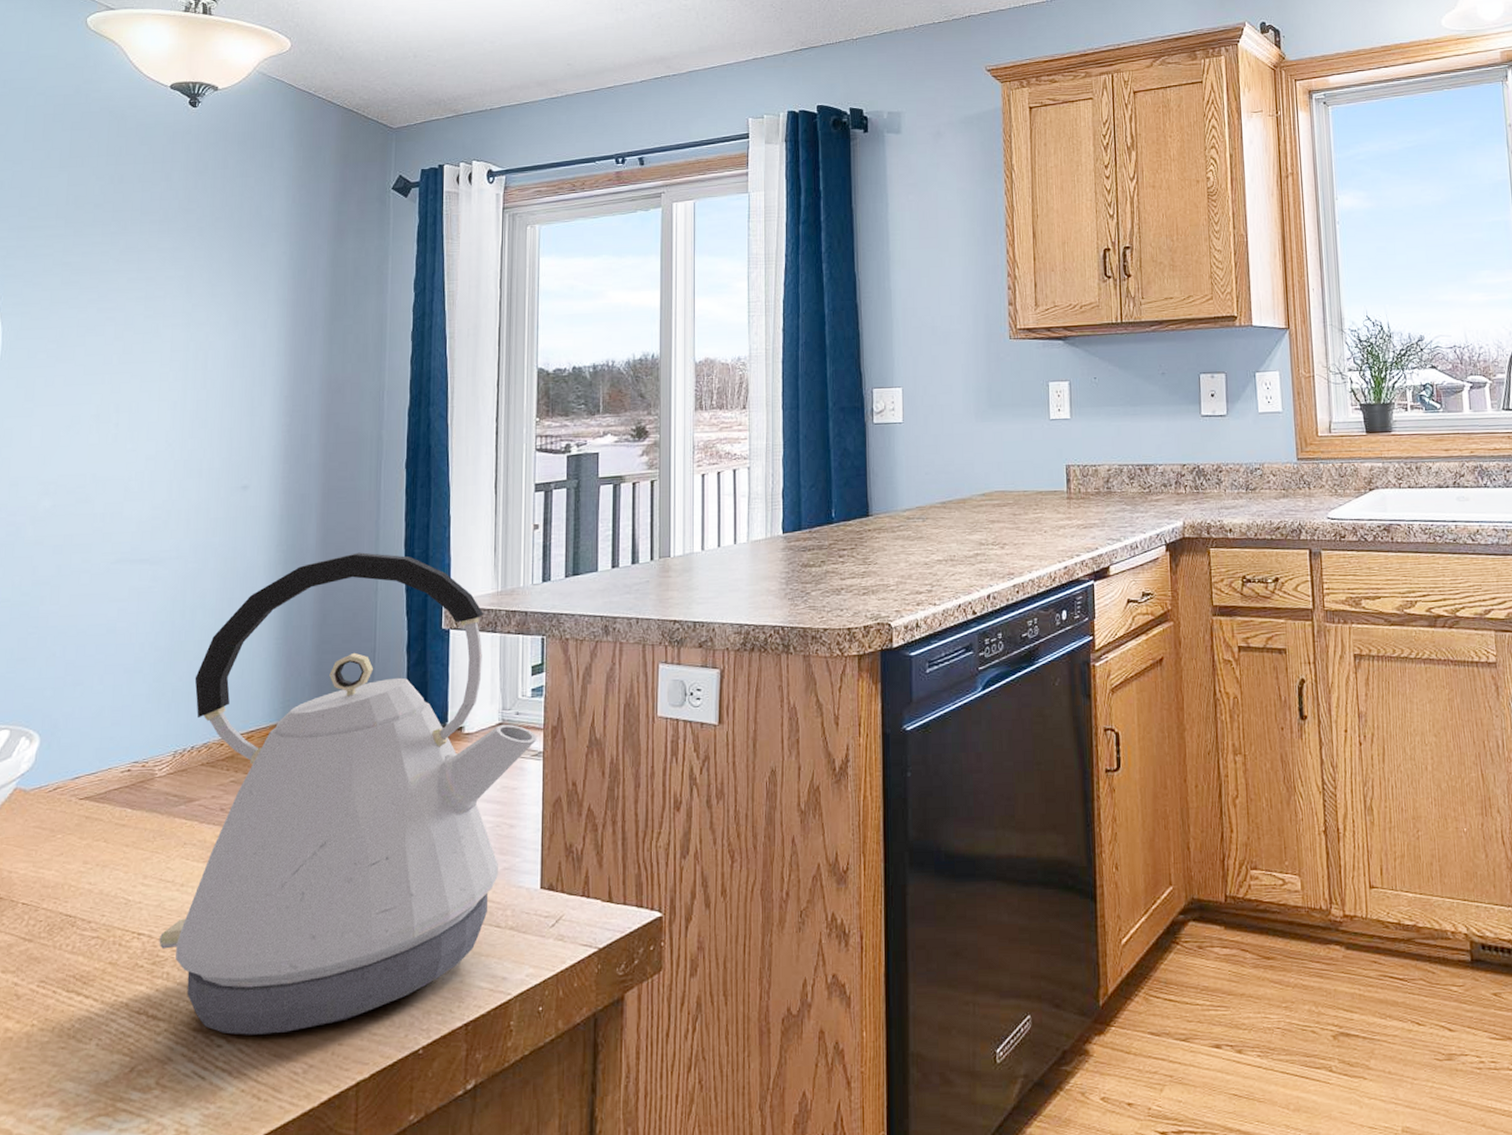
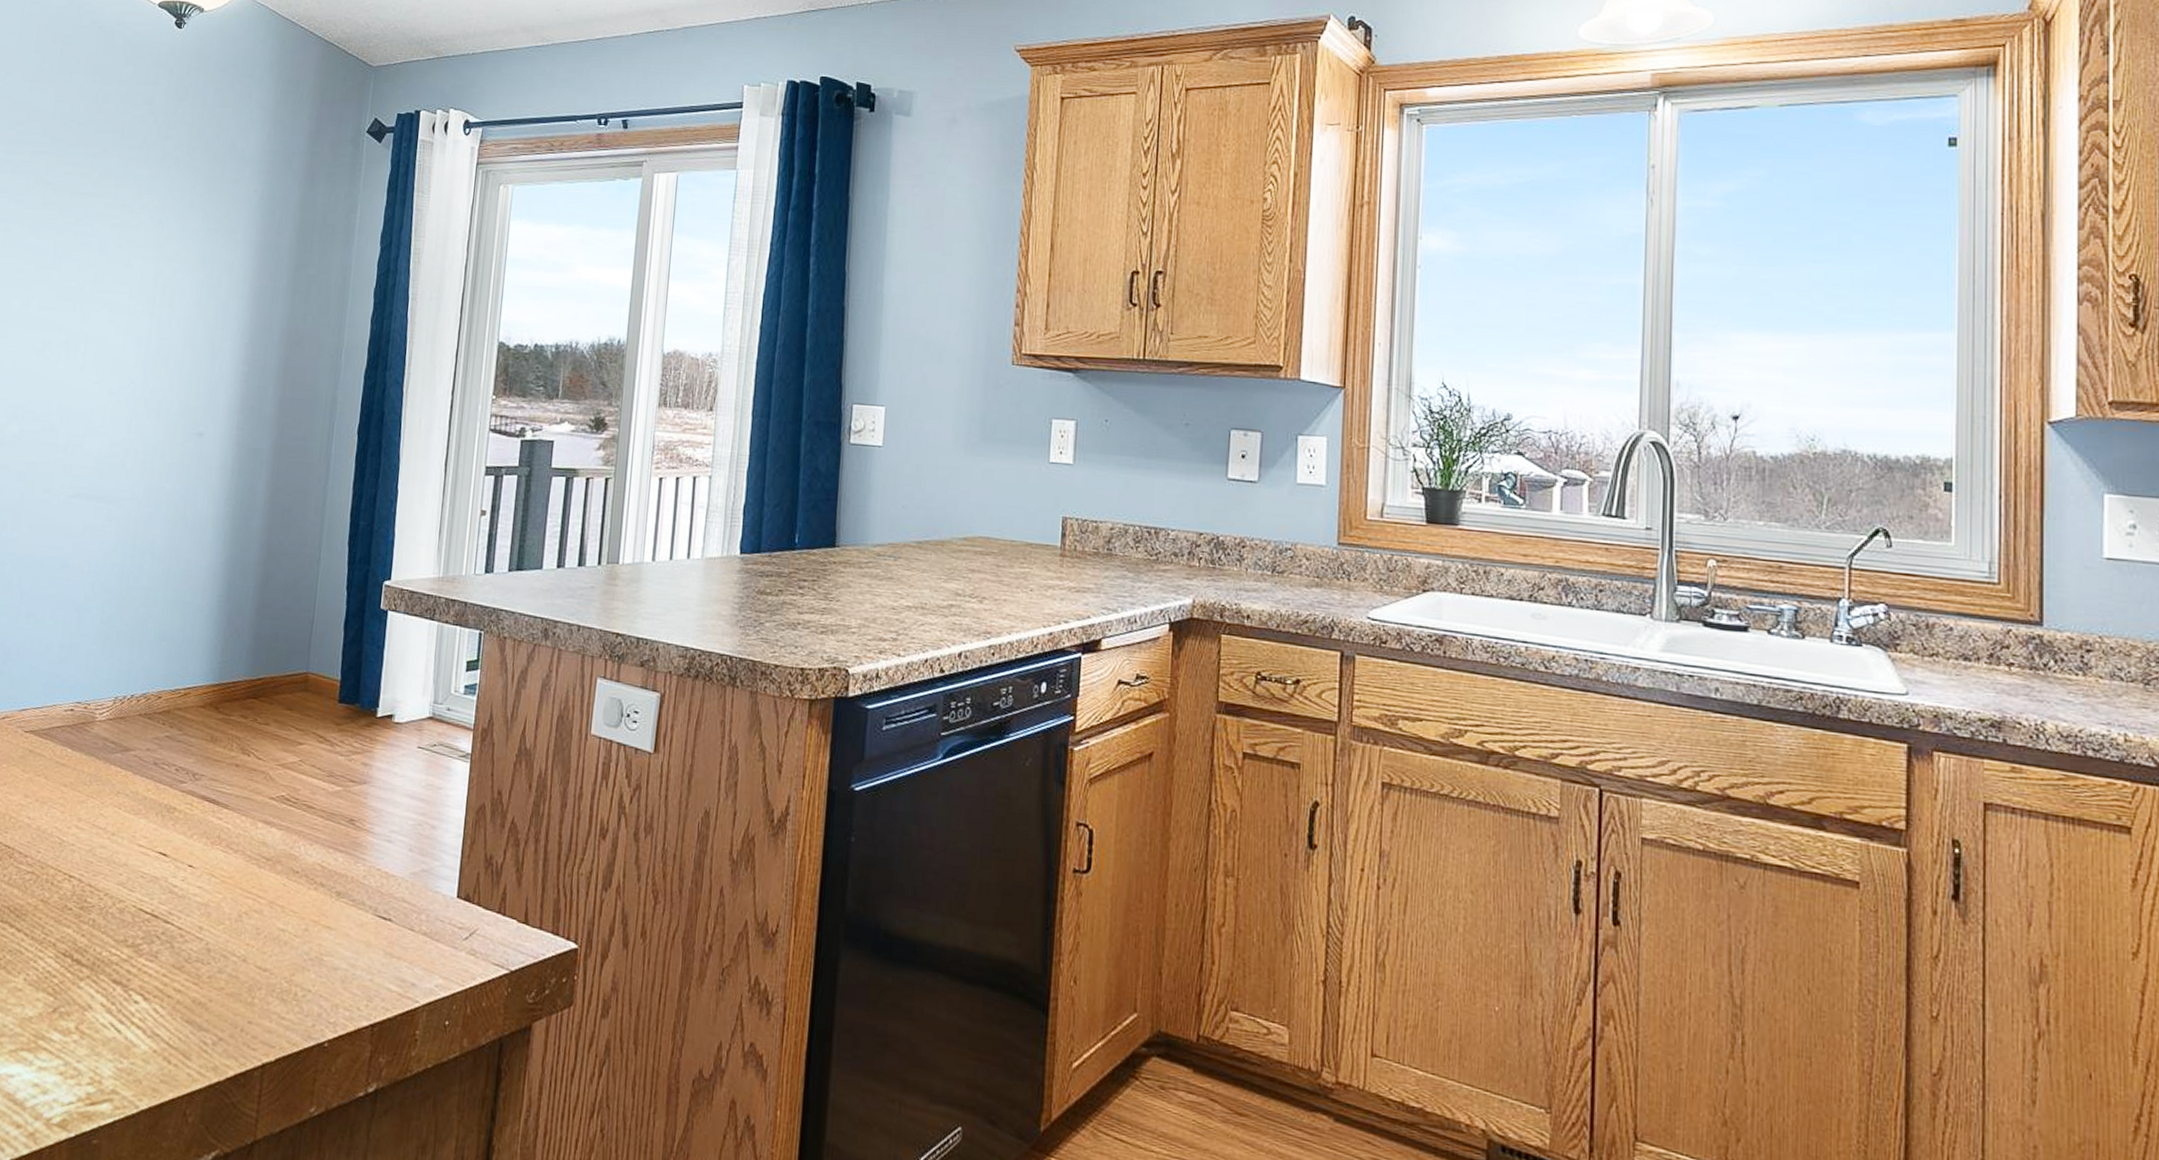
kettle: present [159,552,537,1035] -> none [87,517,466,1001]

